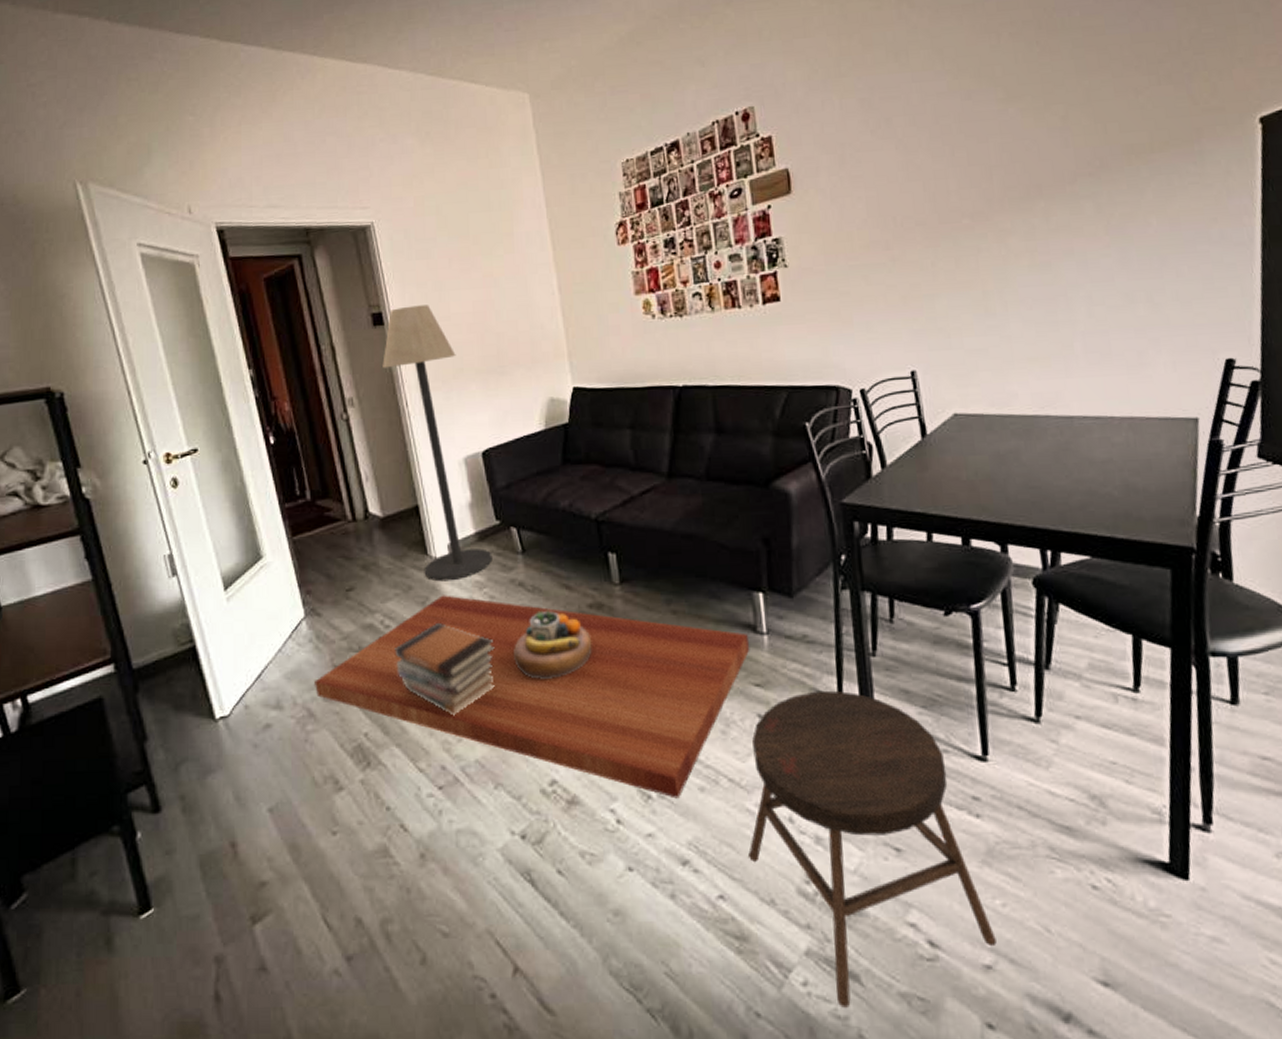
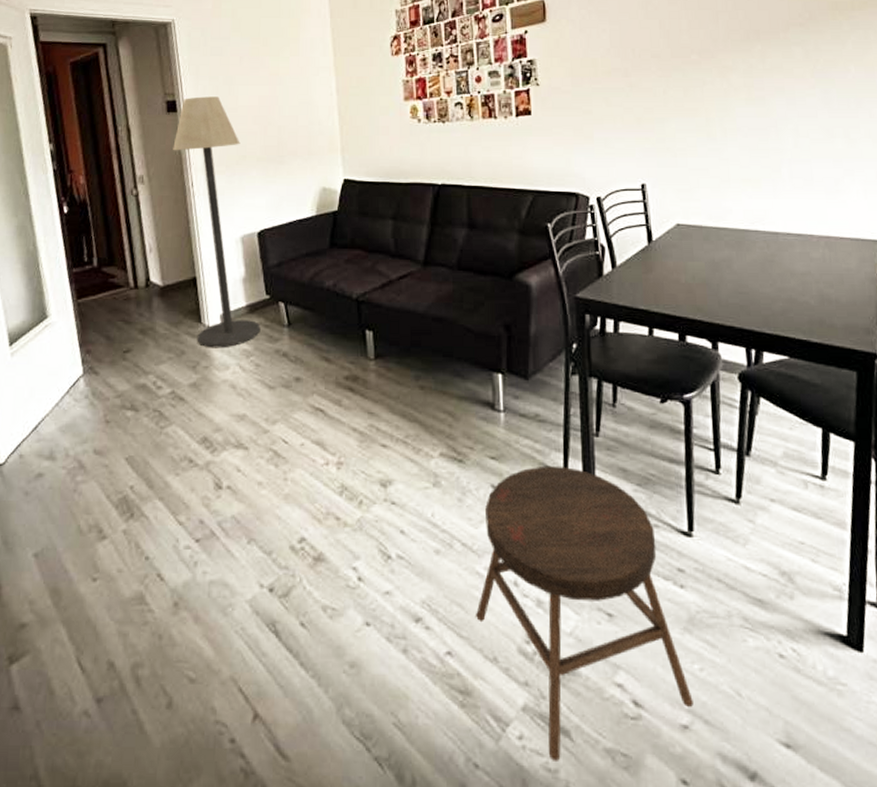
coffee table: present [315,595,750,799] -> none [87,361,488,560]
book stack: present [394,622,495,716] -> none [164,386,257,474]
decorative bowl: present [514,610,592,679] -> none [274,379,346,443]

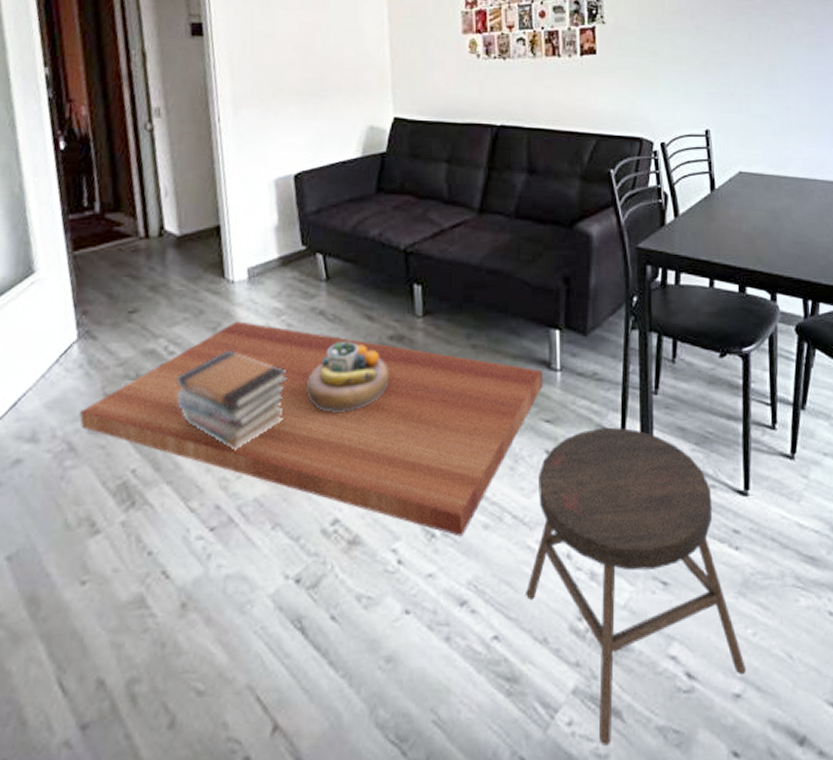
coffee table: none [87,361,488,560] -> present [79,321,544,537]
book stack: none [164,386,257,474] -> present [176,350,287,451]
floor lamp: present [173,96,261,348] -> none [197,19,294,307]
decorative bowl: none [274,379,346,443] -> present [307,340,389,412]

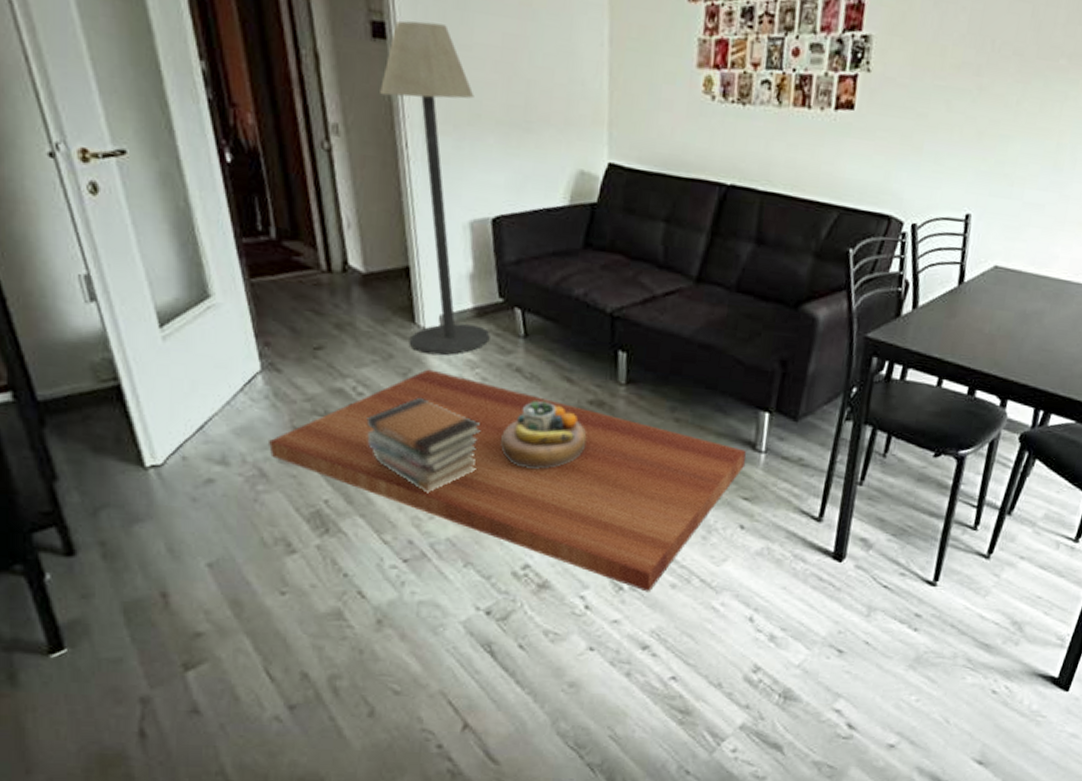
floor lamp: none [197,19,294,307] -> present [380,20,490,356]
stool: present [526,428,746,746] -> none [706,511,904,770]

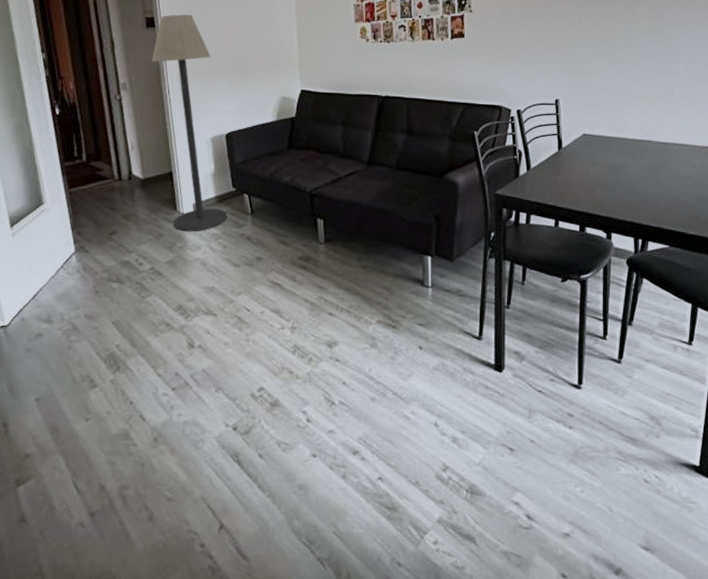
coffee table: present [269,369,747,592] -> none [79,242,418,405]
book stack: present [366,397,481,494] -> none [145,263,224,335]
decorative bowl: present [501,399,587,469] -> none [238,259,299,311]

